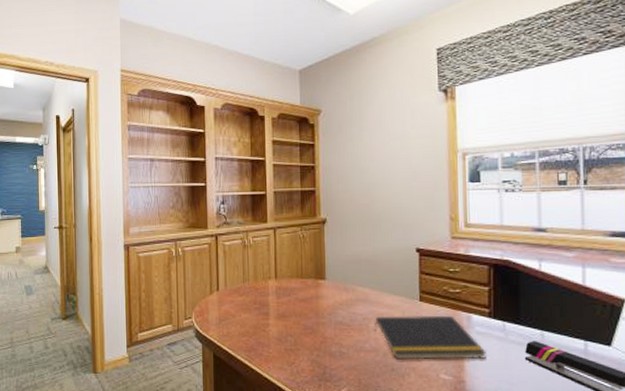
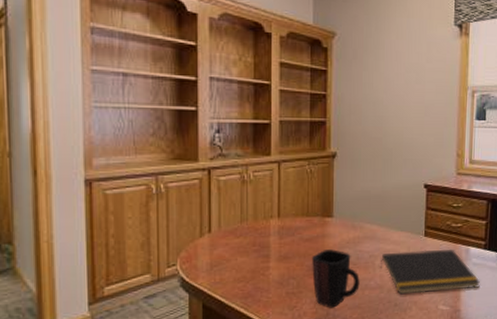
mug: none [308,310,355,367] -> present [312,249,360,308]

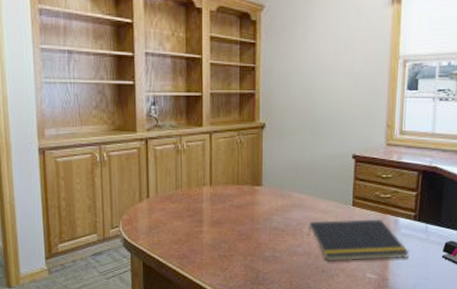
mug: present [312,249,360,308] -> none [242,216,288,272]

